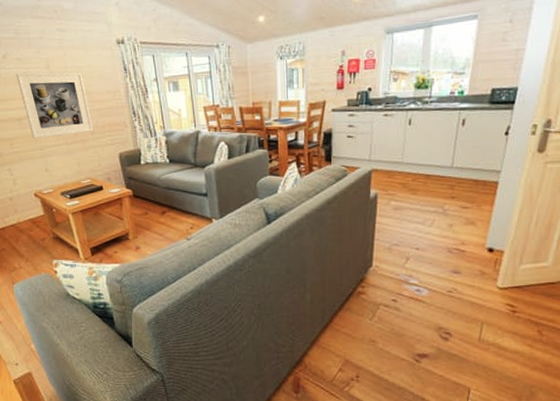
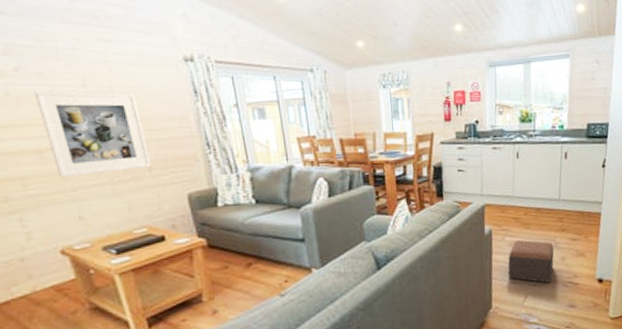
footstool: none [391,204,442,249] -> present [508,239,554,284]

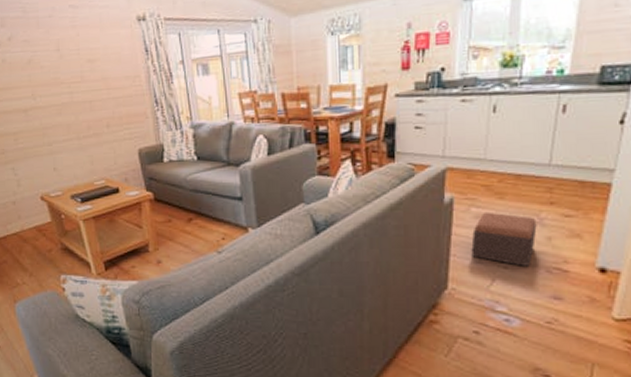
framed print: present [34,91,151,178] -> none [22,55,109,134]

